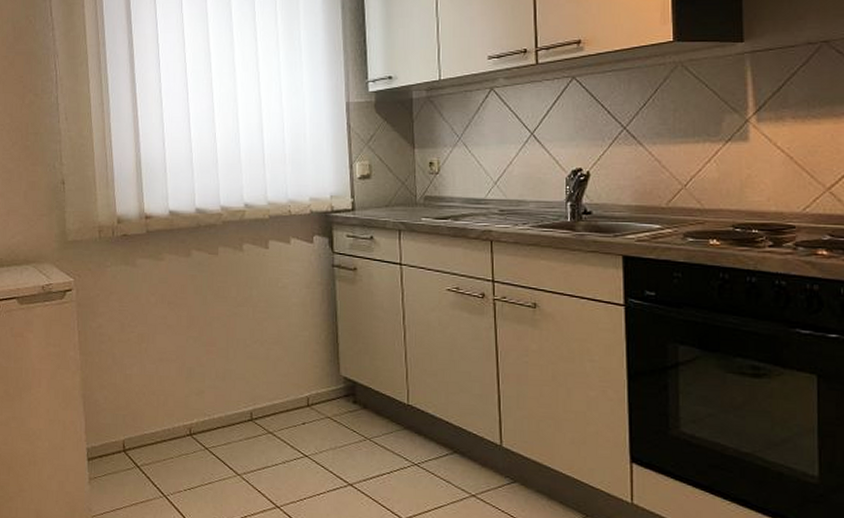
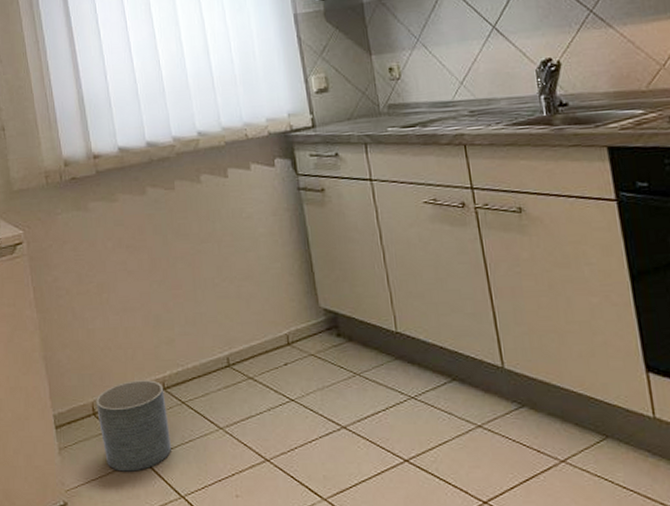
planter: none [127,424,192,506] -> present [96,380,171,472]

